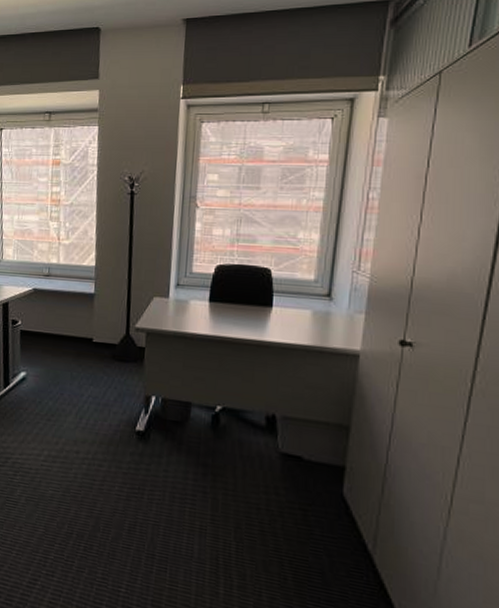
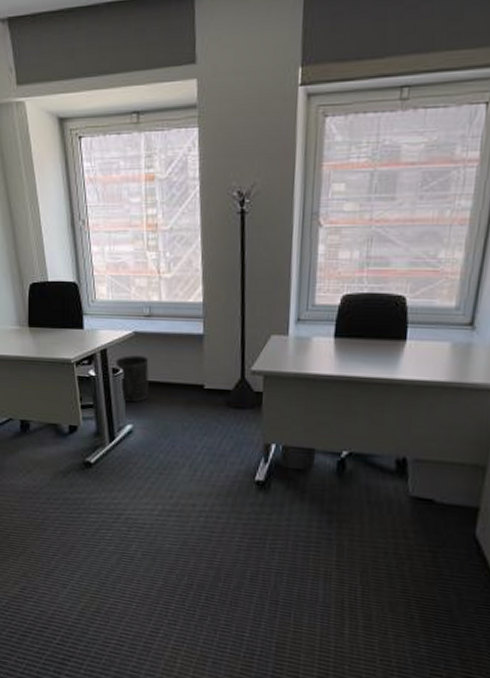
wastebasket: none [15,309,45,352] -> present [115,355,149,403]

